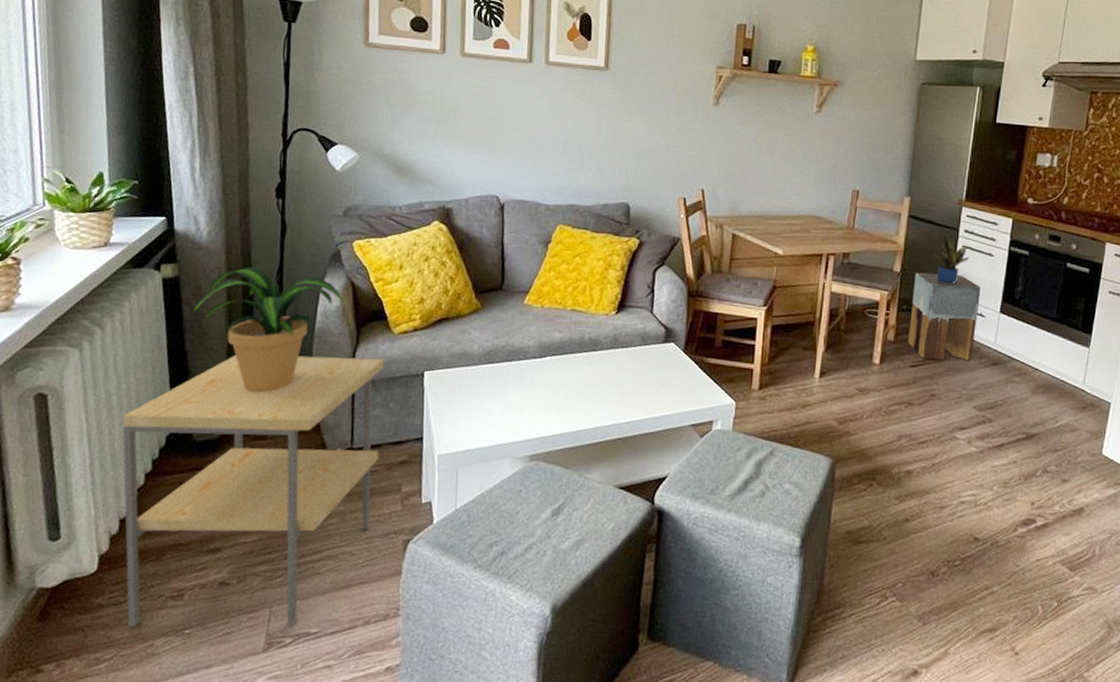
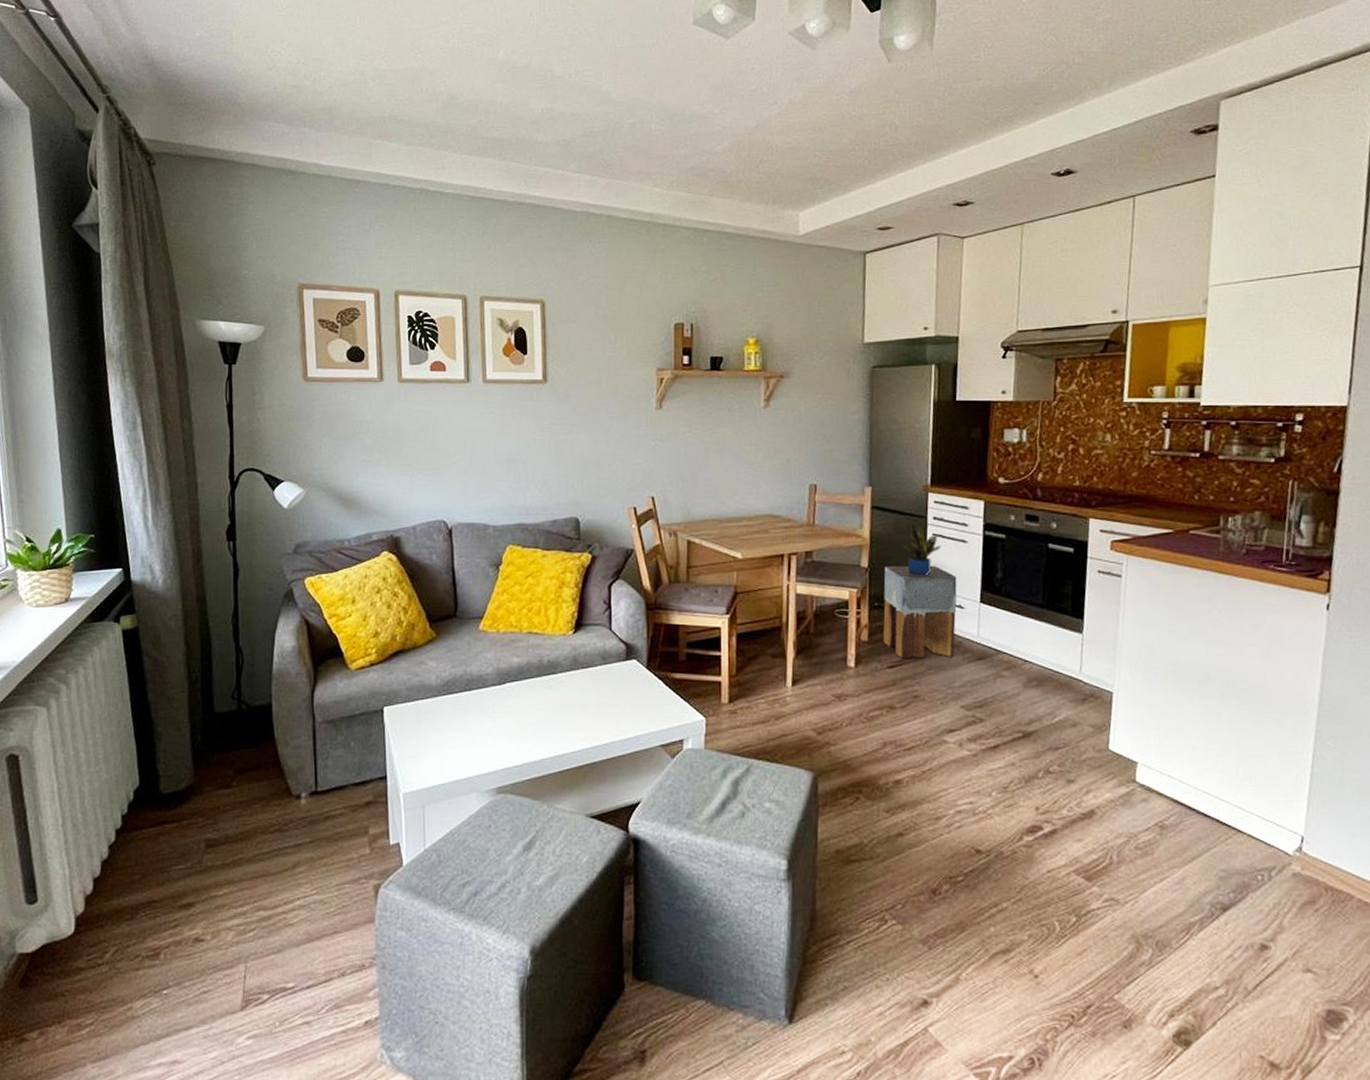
side table: present [122,354,385,627] -> none [91,697,344,990]
potted plant: present [193,267,345,393] -> none [153,612,300,740]

